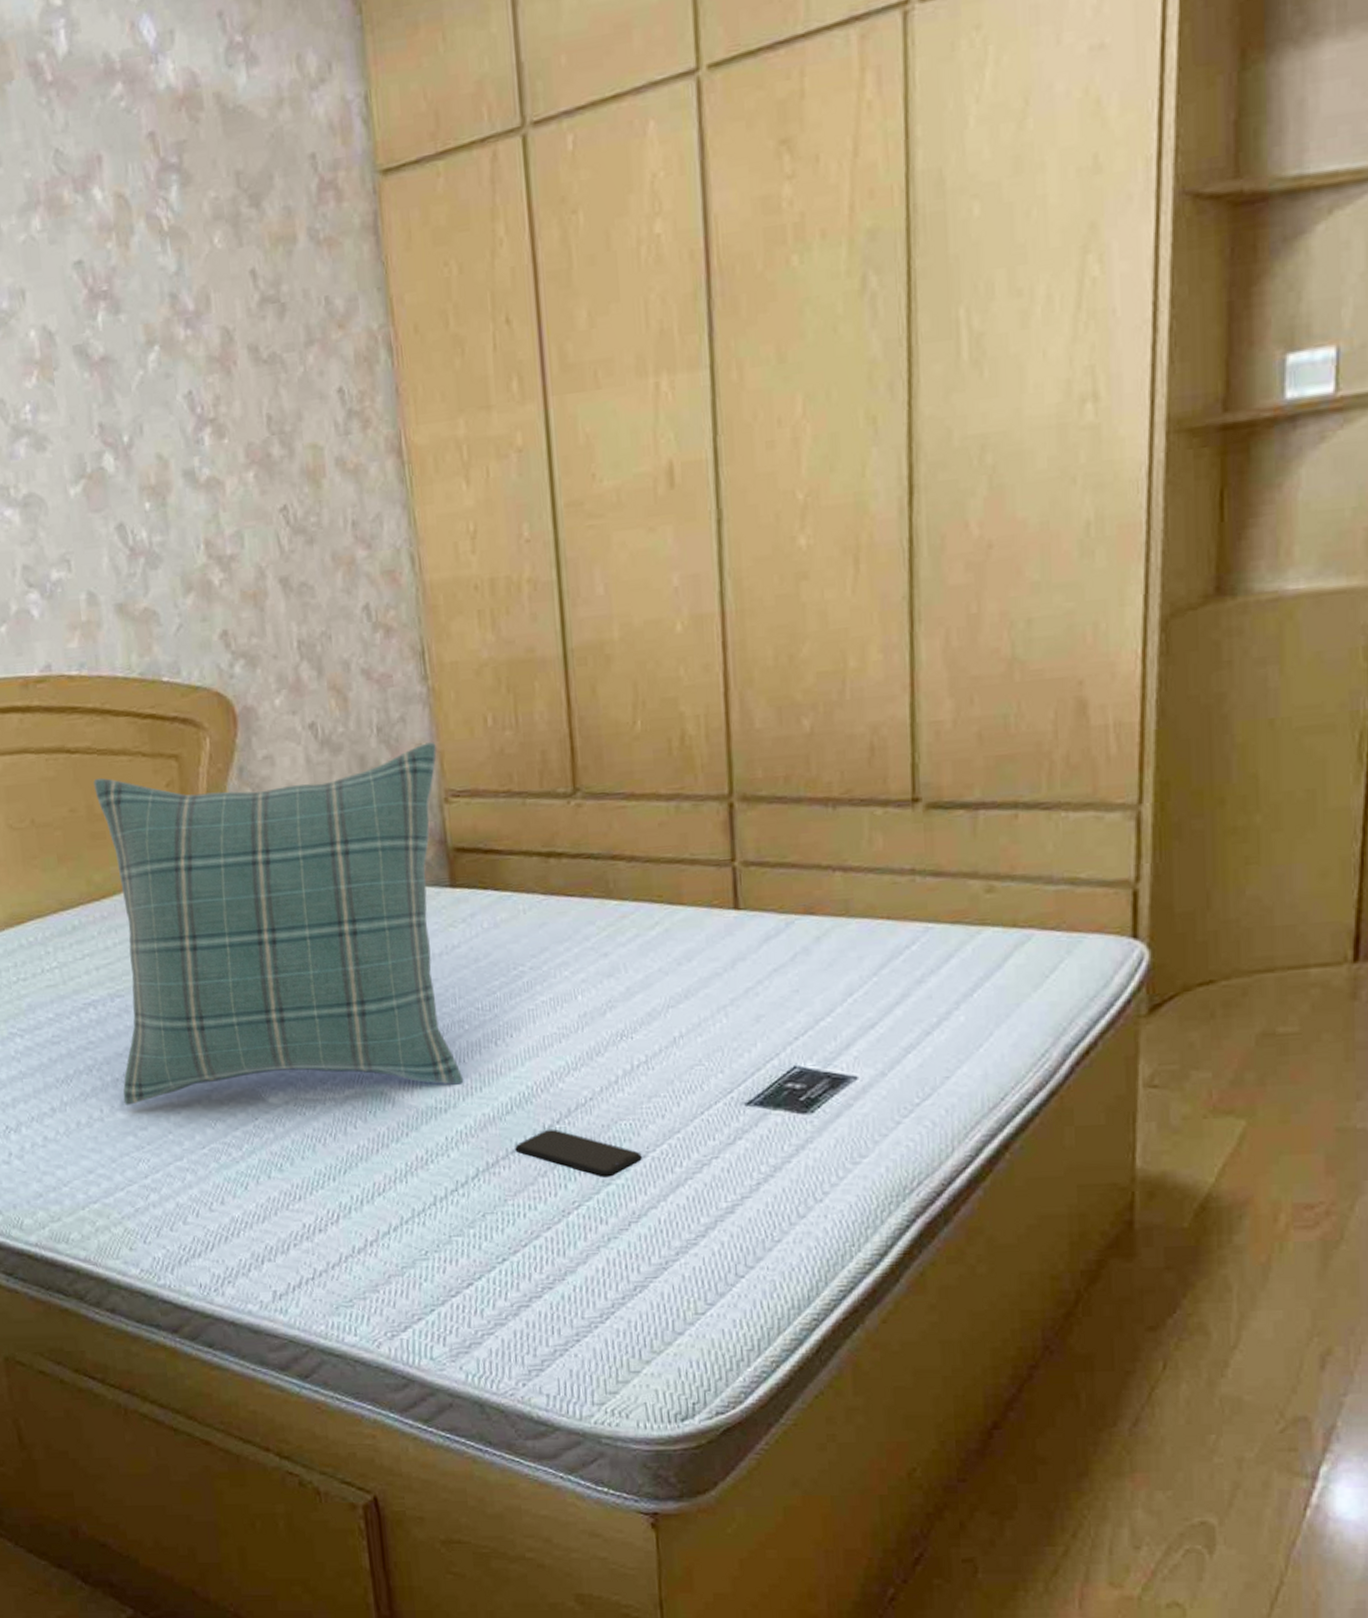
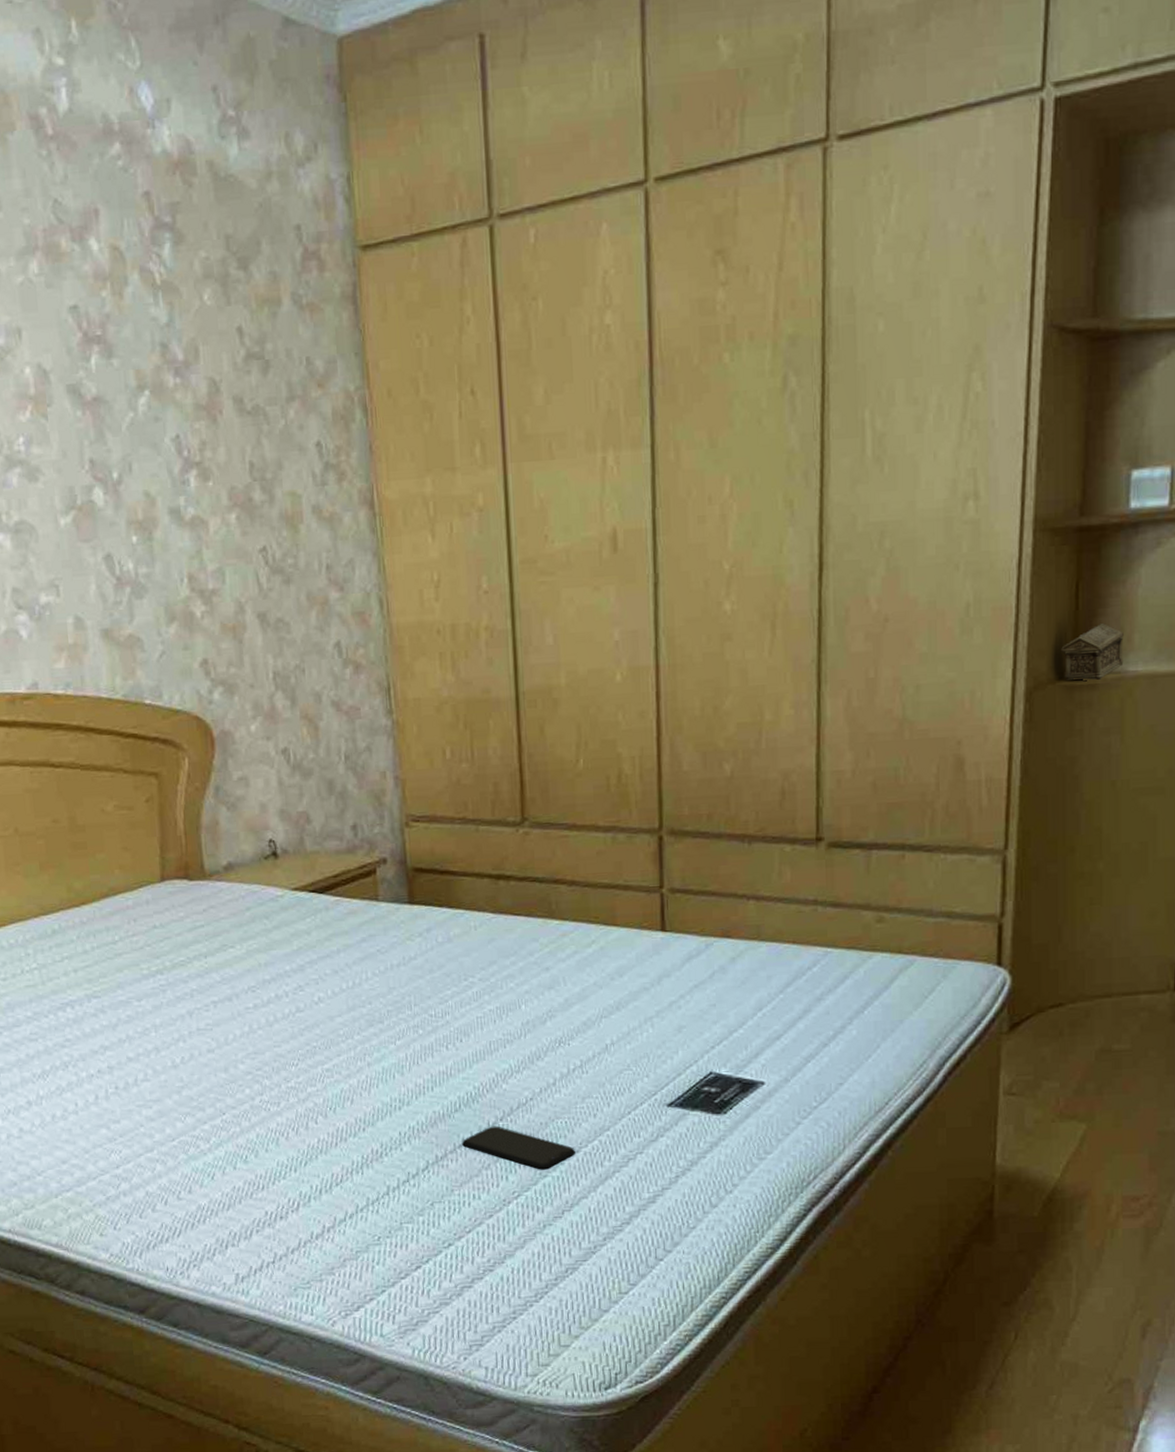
pillow: present [93,742,464,1105] -> none [76,771,417,1100]
decorative box: none [1203,536,1281,604] -> present [1061,623,1124,681]

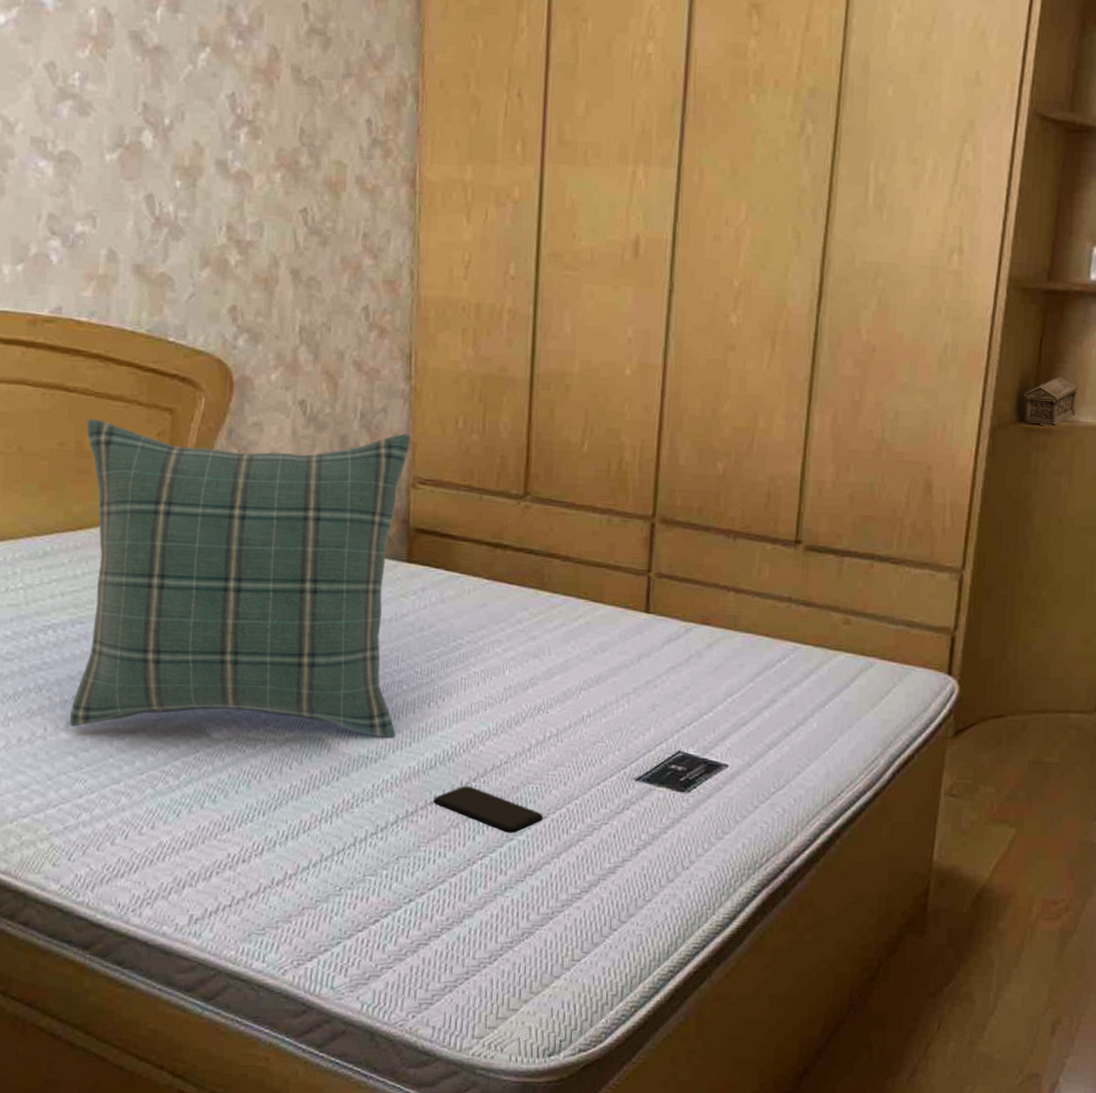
pillow: none [76,771,417,1100] -> present [69,418,411,738]

